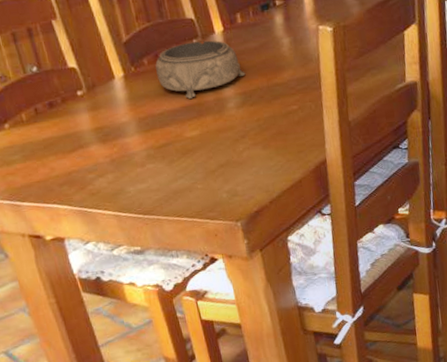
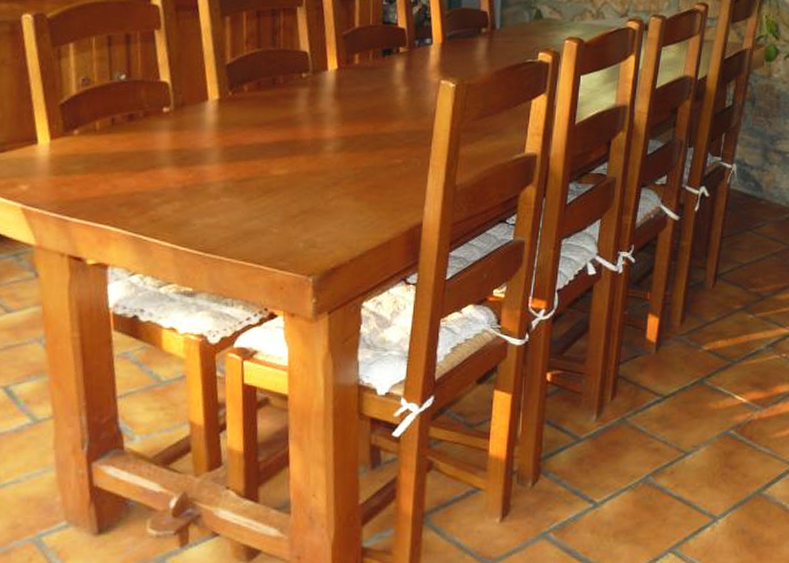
decorative bowl: present [155,40,246,99] -> none [255,75,352,134]

